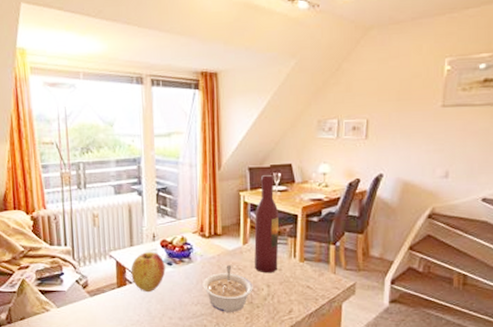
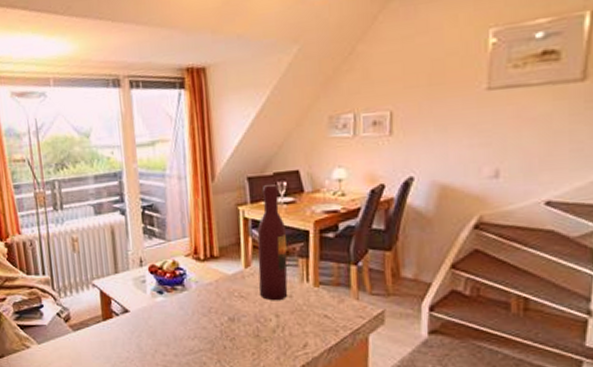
apple: present [131,252,166,293] -> none [116,279,156,326]
legume: present [202,265,253,312] -> none [199,293,259,347]

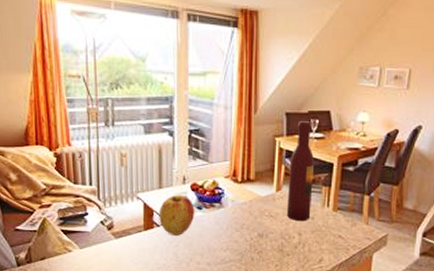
apple: none [116,279,156,326] -> present [159,195,195,237]

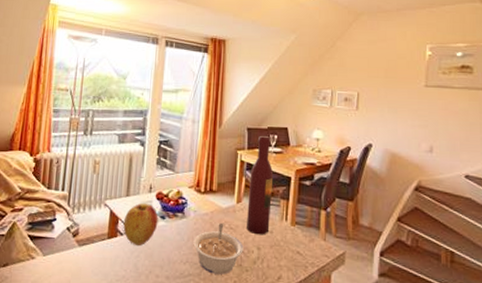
legume: none [233,212,284,259] -> present [193,224,244,275]

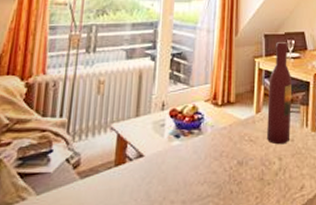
apple: present [123,203,158,247] -> none [132,123,172,171]
legume: present [193,224,244,275] -> none [211,137,265,192]

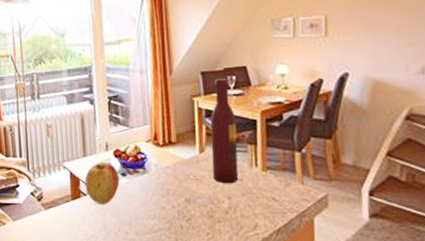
apple: none [132,123,172,171] -> present [84,162,120,205]

